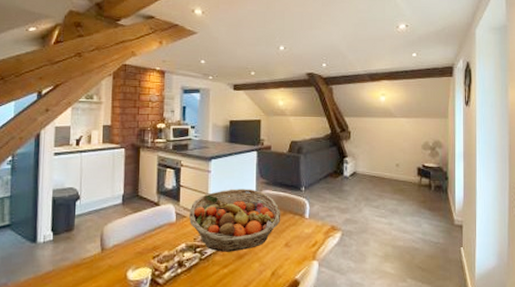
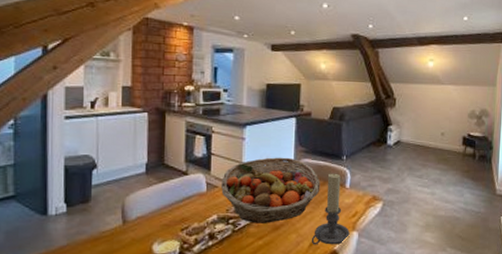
candle holder: none [273,203,310,274] -> present [311,173,350,245]

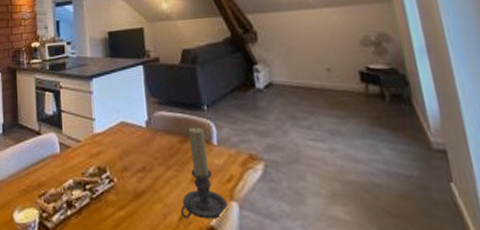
fruit basket: present [221,157,321,223] -> none [74,110,182,190]

